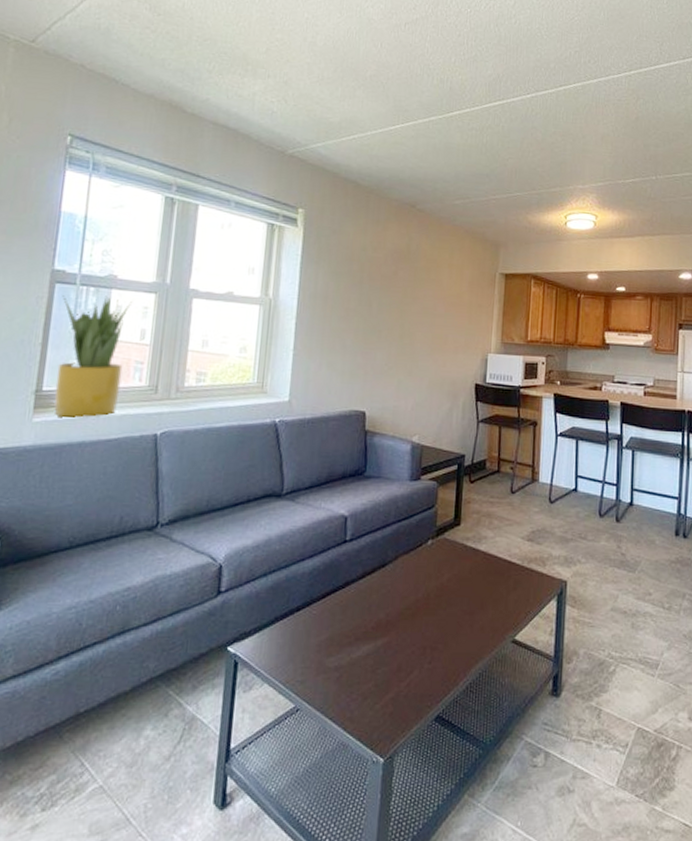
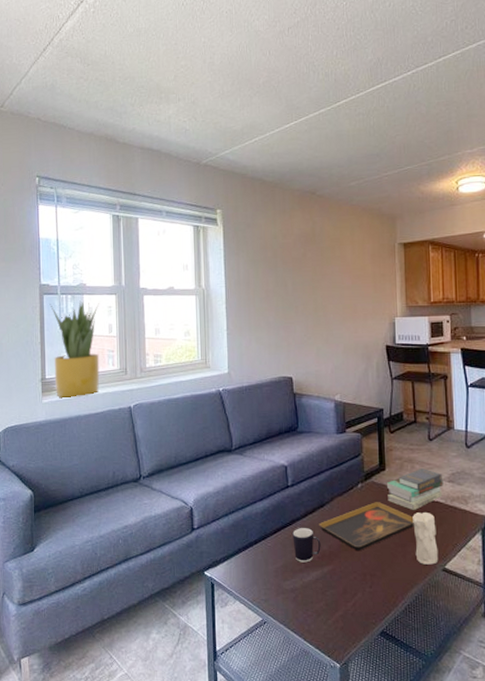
mug: none [344,590,377,634] -> present [292,527,321,563]
decorative tray: none [377,562,486,620] -> present [319,502,414,551]
books: none [459,524,522,572] -> present [386,468,444,510]
candle: none [484,574,510,636] -> present [413,511,439,565]

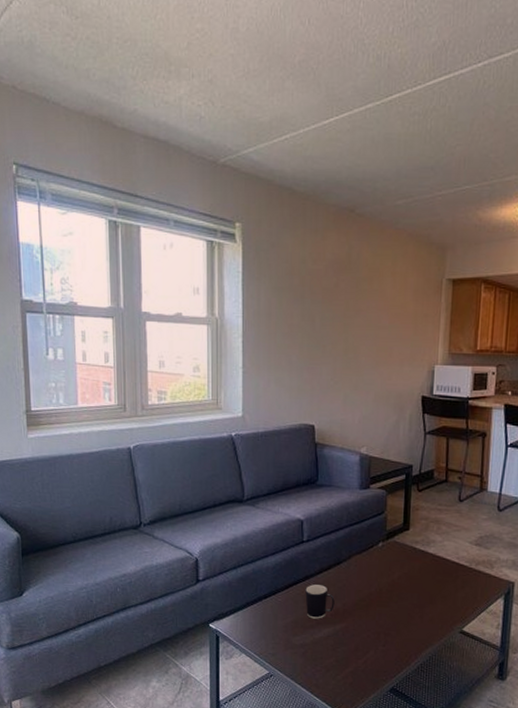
planter: present [49,300,100,398] -> none [33,322,95,434]
decorative tray: present [319,502,414,551] -> none [334,562,435,611]
books: present [386,468,444,510] -> none [409,530,470,572]
candle: present [413,511,439,565] -> none [433,574,458,627]

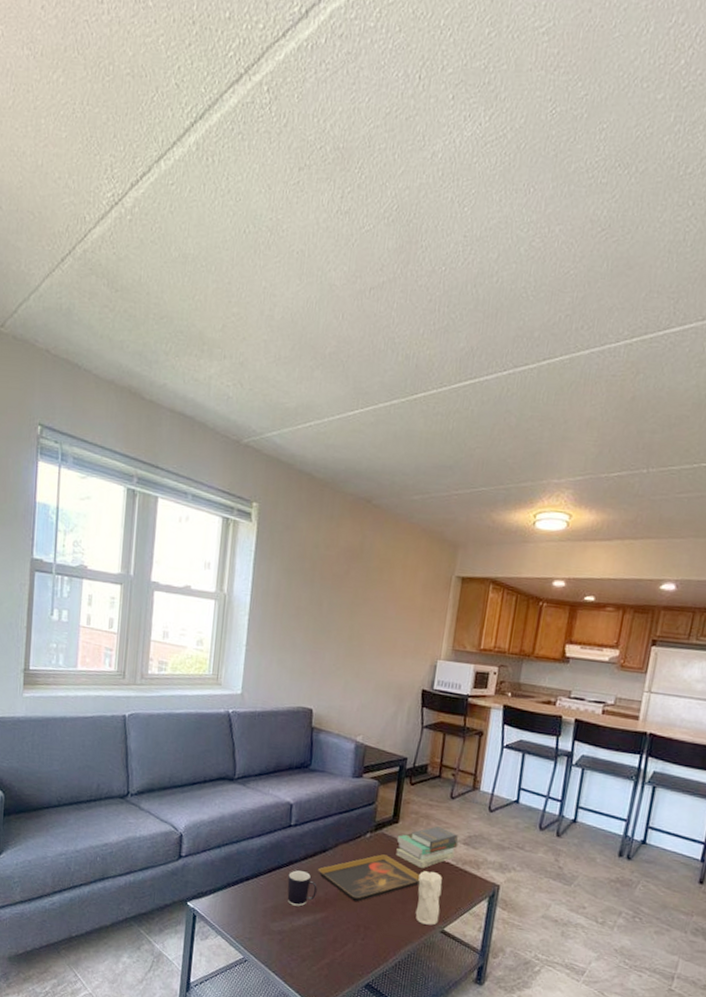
decorative tray: none [334,562,435,611] -> present [318,854,420,902]
books: none [409,530,470,572] -> present [396,826,459,868]
candle: none [433,574,458,627] -> present [415,871,442,925]

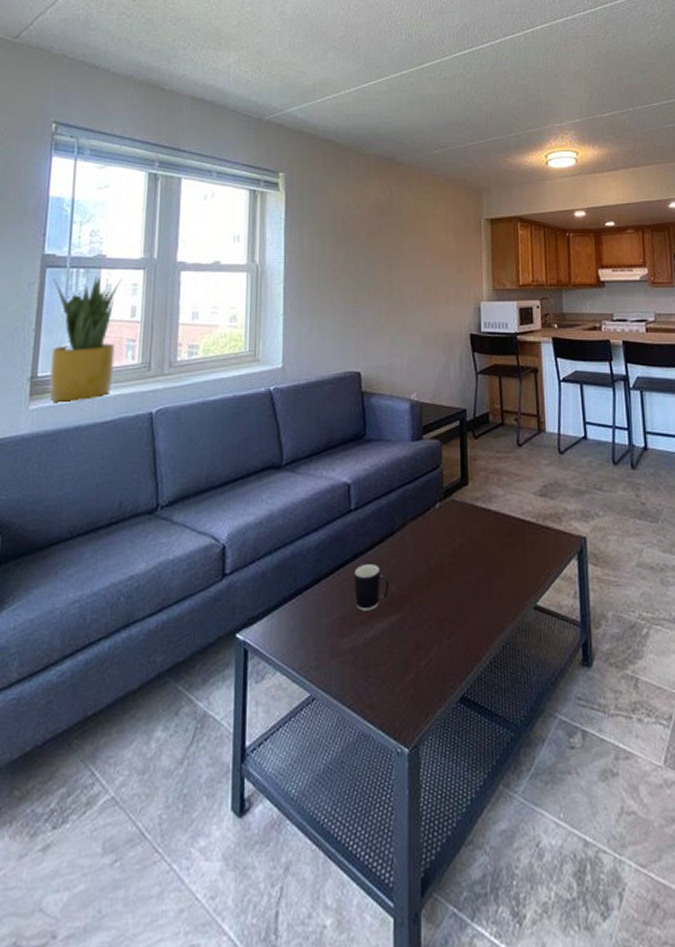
planter: none [39,583,102,697] -> present [49,276,123,402]
decorative tray: present [318,854,420,902] -> none [387,525,501,591]
books: present [396,826,459,868] -> none [469,481,535,533]
candle: present [415,871,442,925] -> none [499,534,529,603]

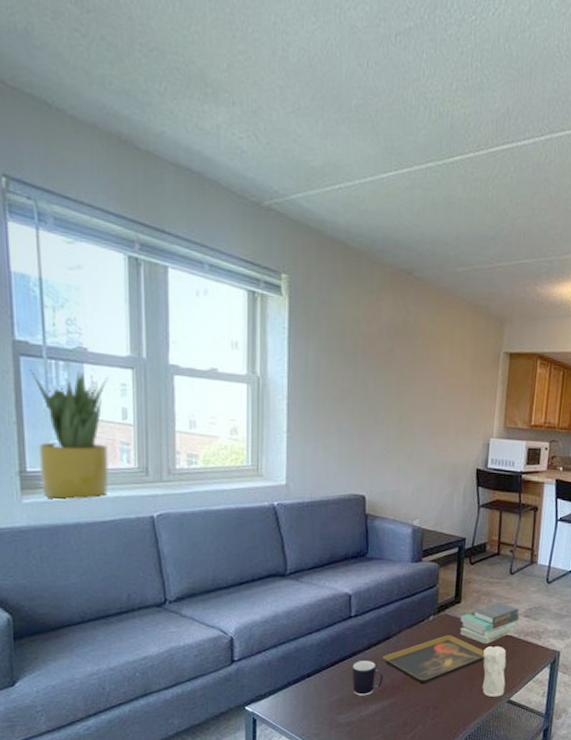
decorative tray: none [387,525,501,591] -> present [383,635,485,685]
books: none [469,481,535,533] -> present [460,602,520,644]
candle: none [499,534,529,603] -> present [482,645,507,697]

